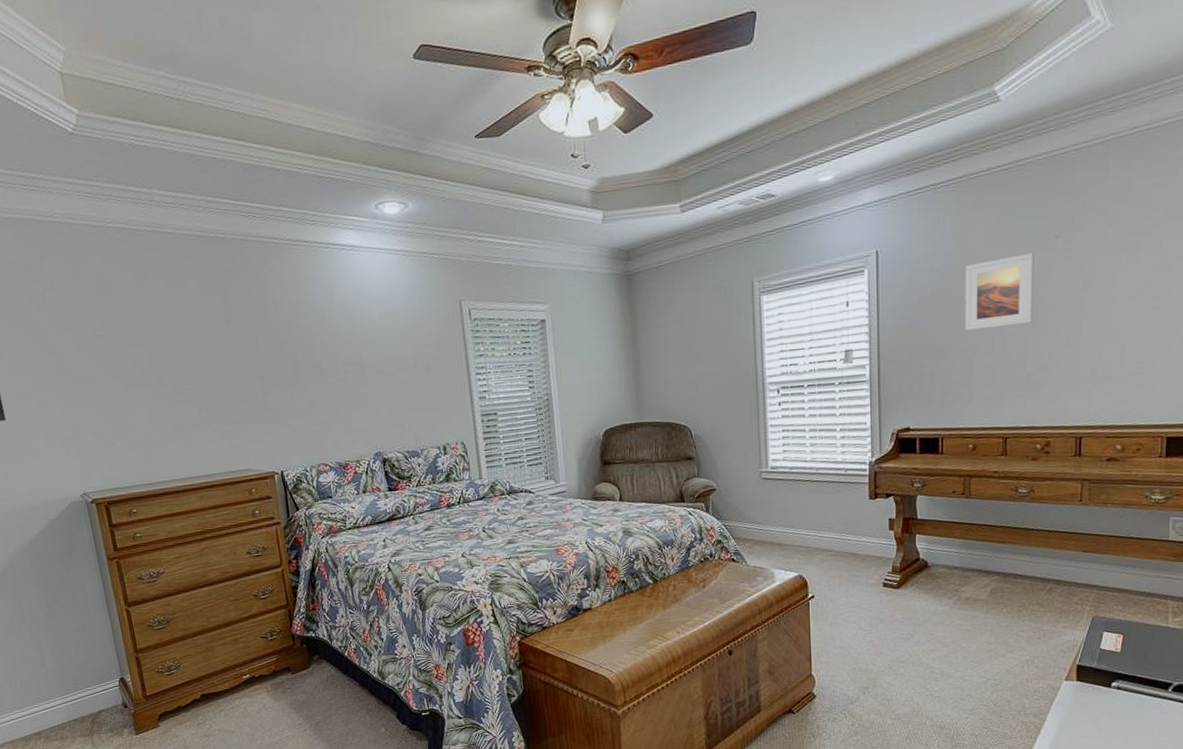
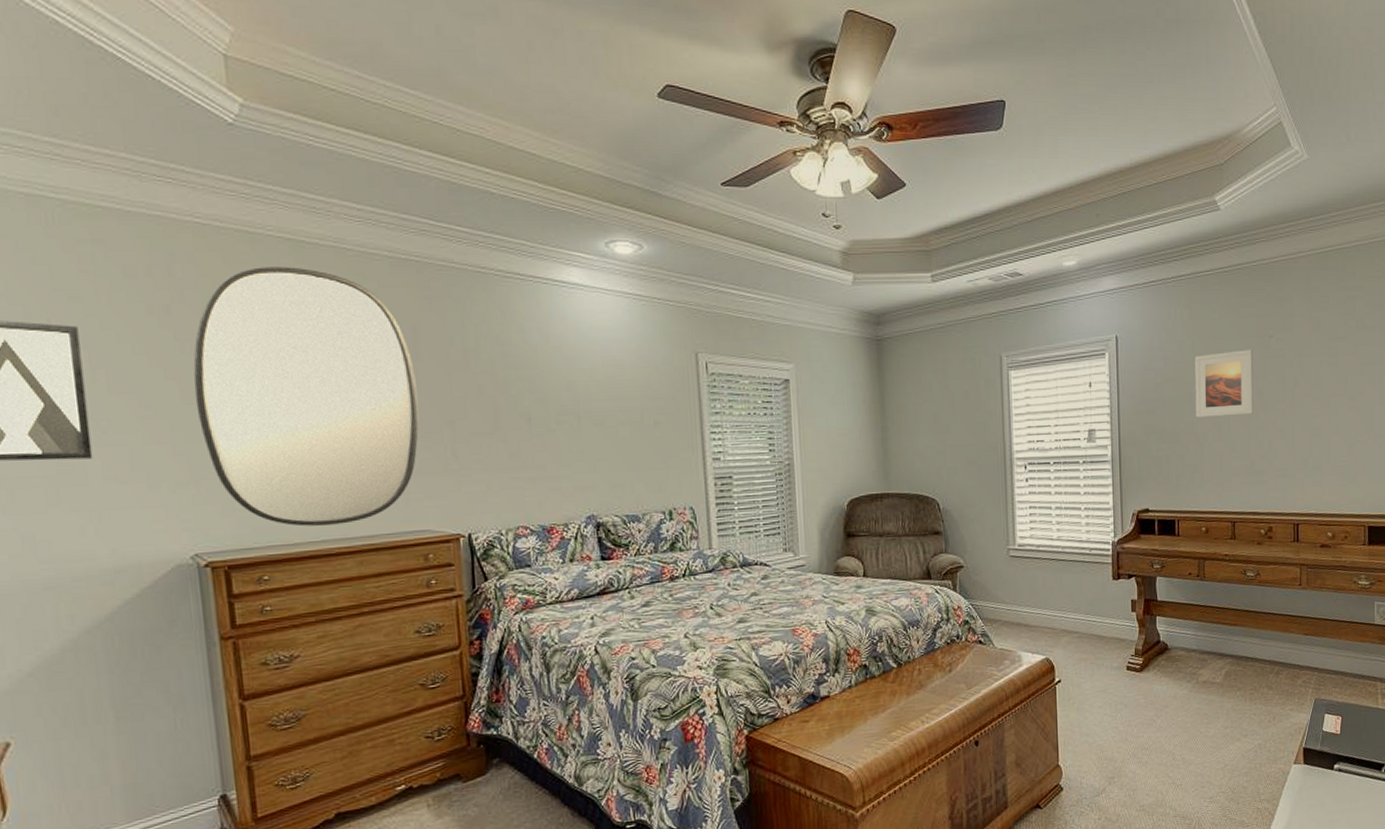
home mirror: none [65,252,236,469] -> present [193,267,419,527]

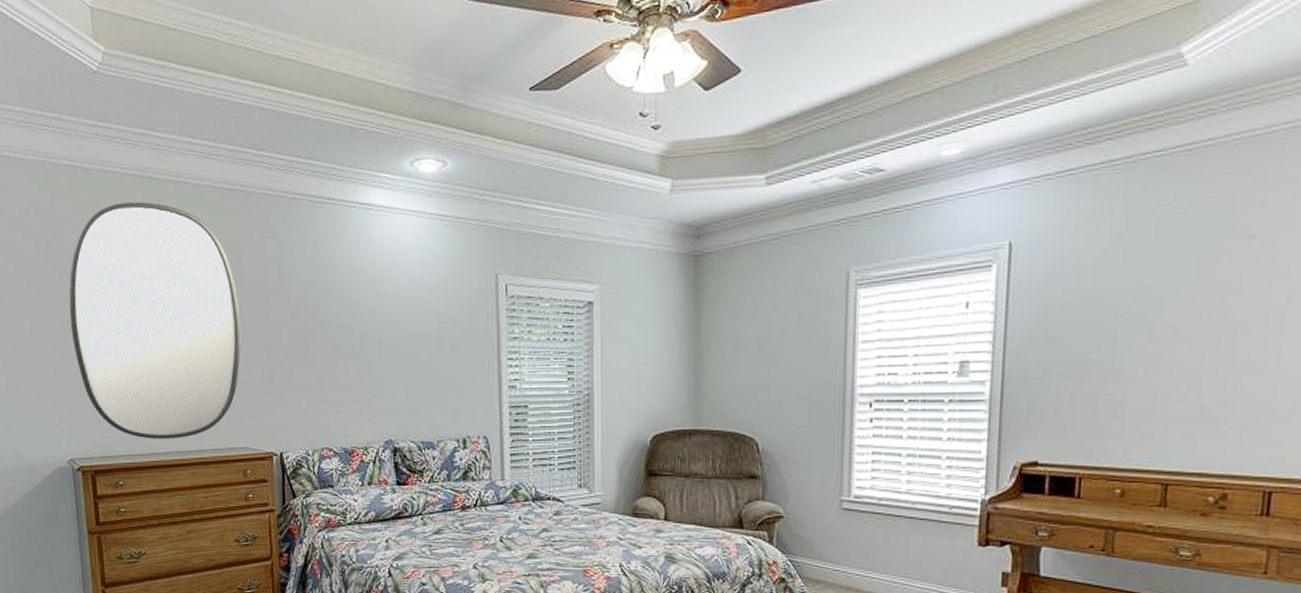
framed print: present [1194,349,1254,417] -> none [1120,254,1221,347]

